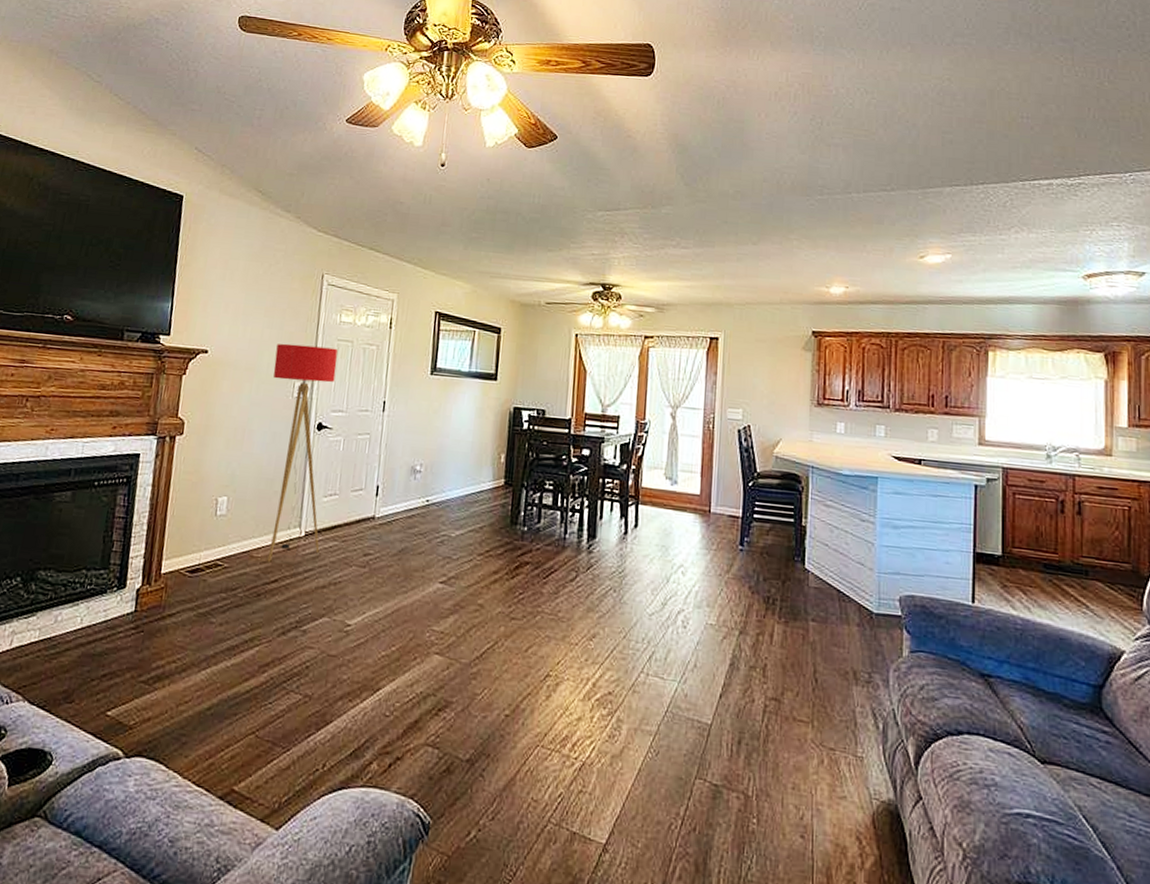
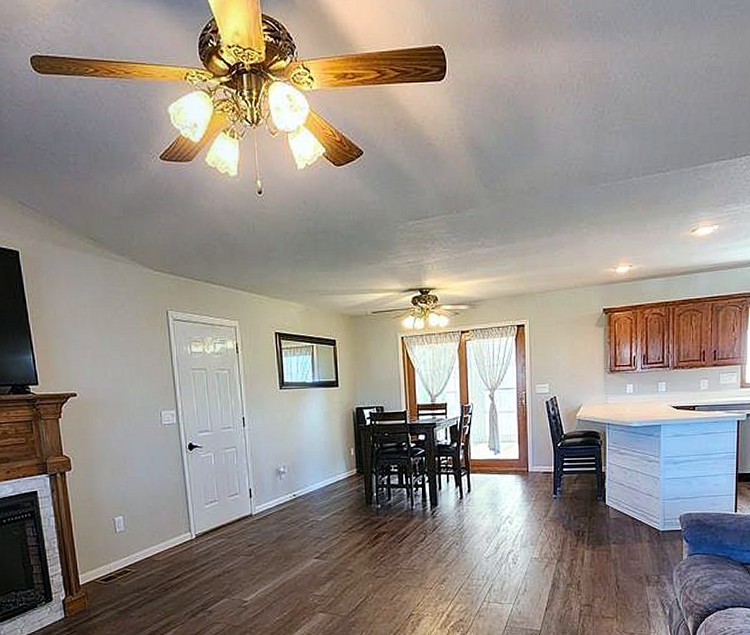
floor lamp: present [267,343,338,562] -> none [138,377,210,563]

